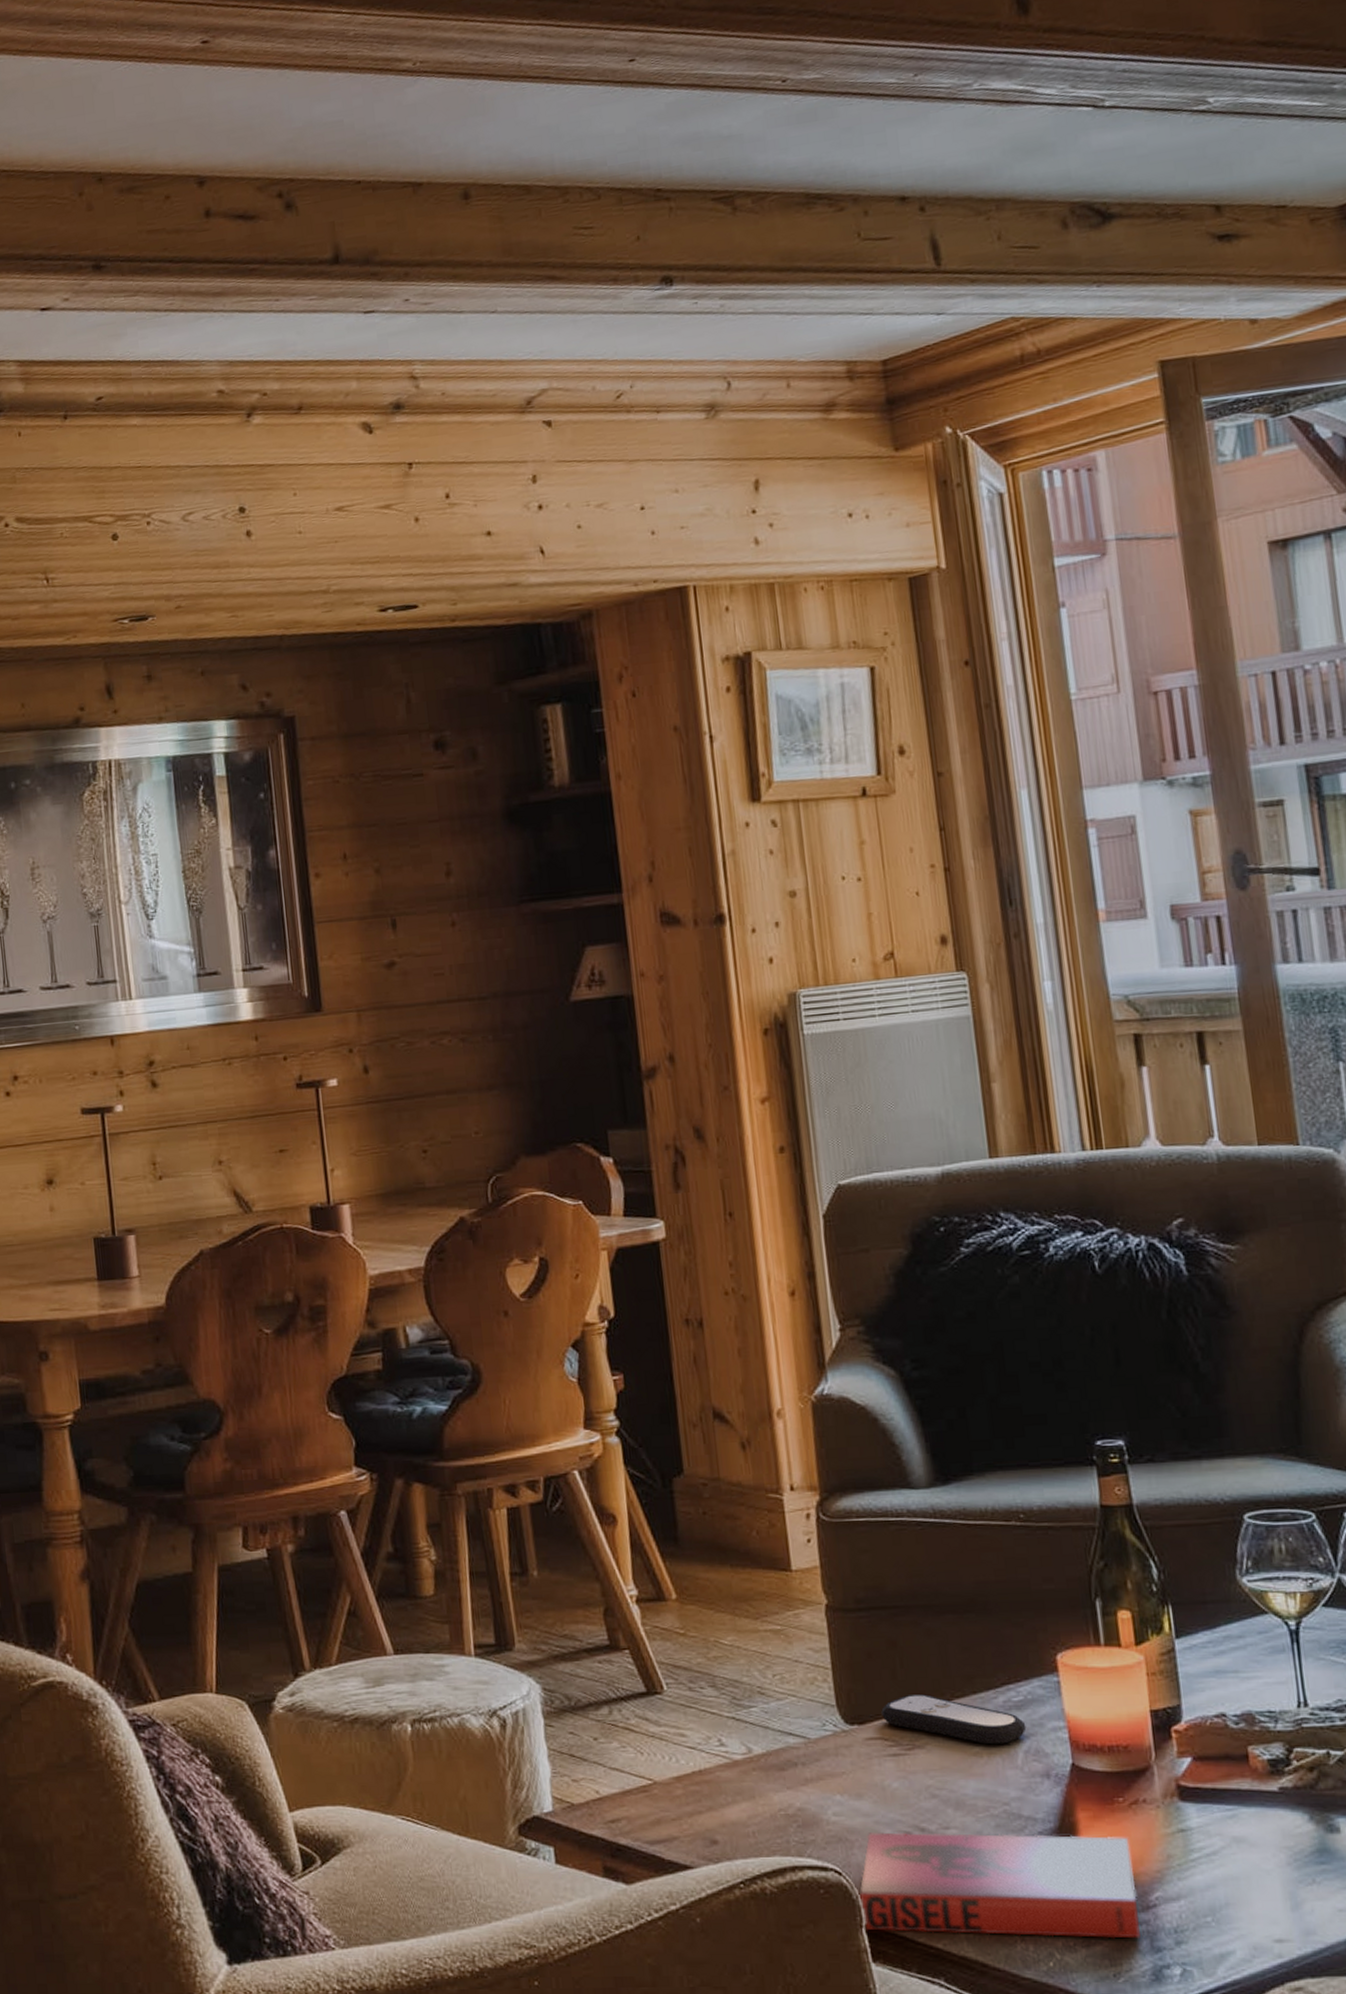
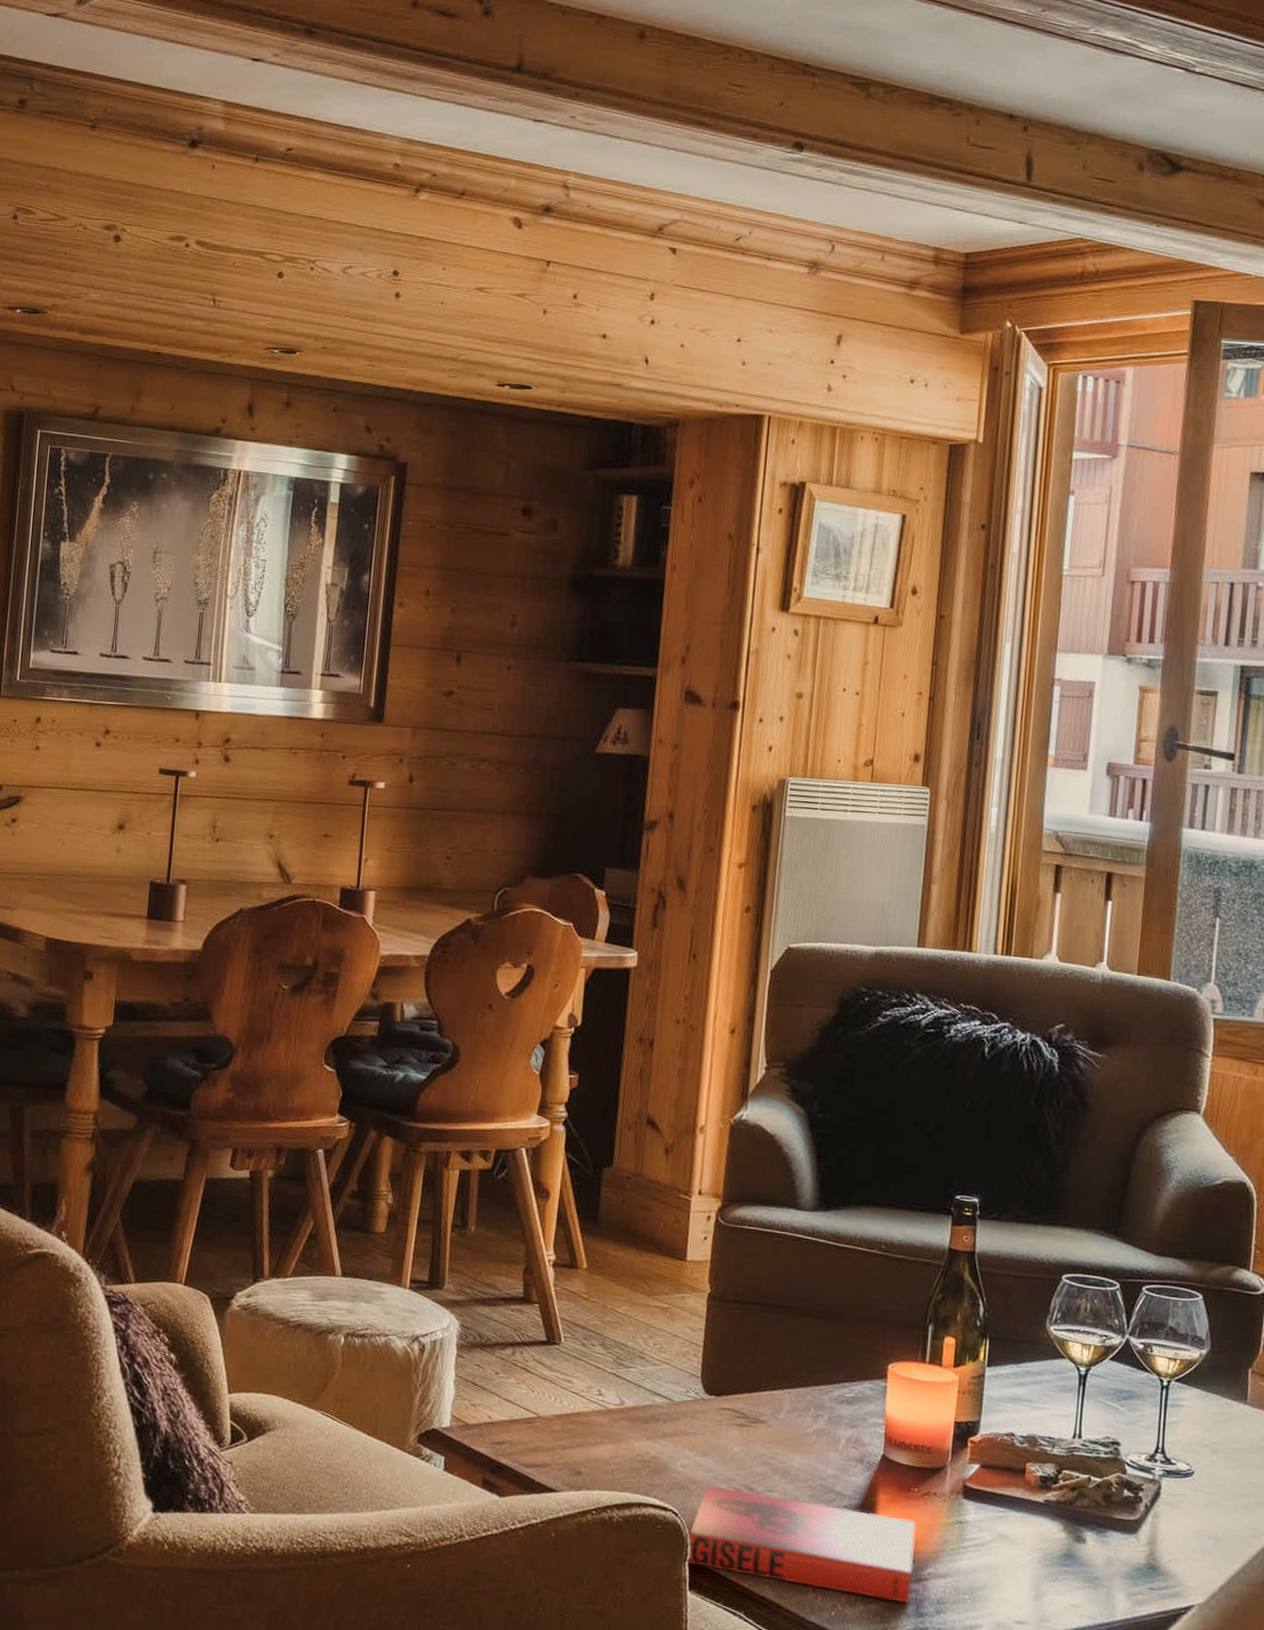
remote control: present [881,1694,1027,1745] -> none [736,1378,852,1430]

